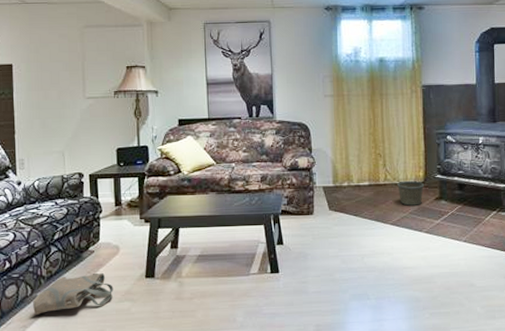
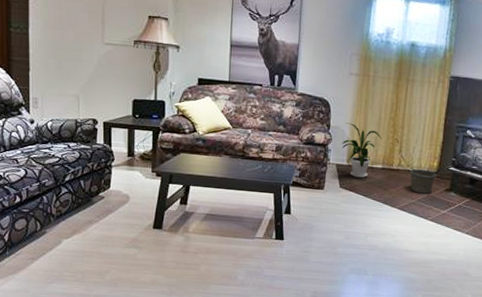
tote bag: present [33,273,114,315] -> none [42,217,121,250]
house plant: none [325,144,364,198] -> present [341,123,382,178]

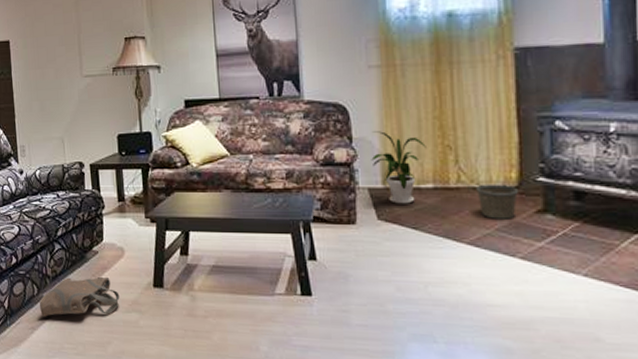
tote bag: none [42,217,121,250] -> present [39,277,120,317]

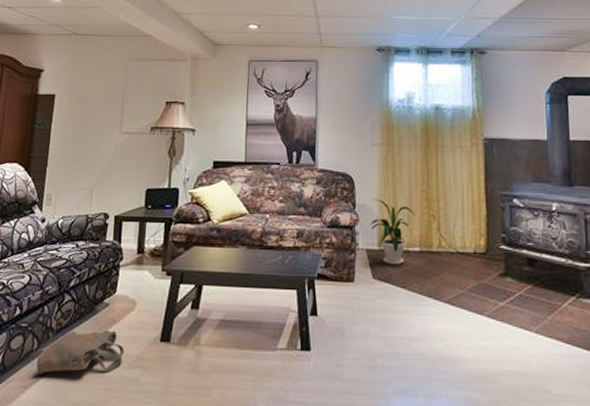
basket: present [476,184,518,219] -> none [453,249,485,281]

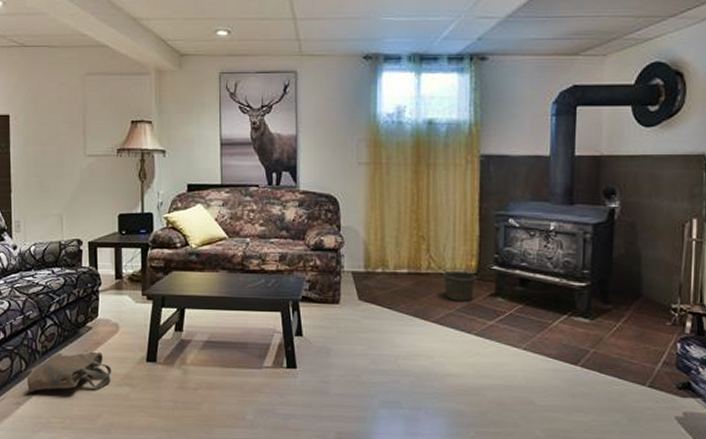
house plant: present [370,199,415,265] -> none [356,221,404,287]
basket: none [453,249,485,281] -> present [443,270,476,301]

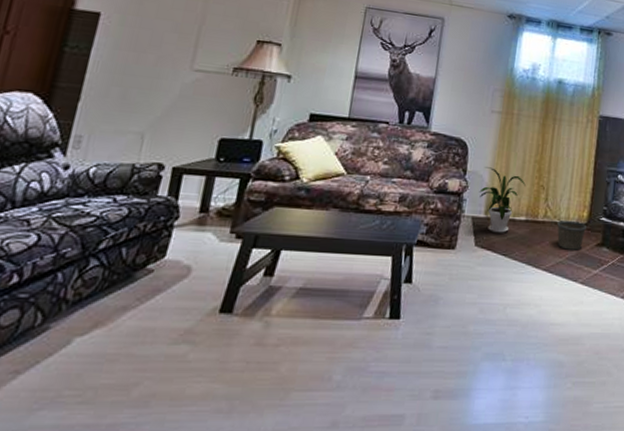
tote bag: present [27,352,112,392] -> none [37,302,170,355]
house plant: none [356,221,404,287] -> present [479,167,526,233]

